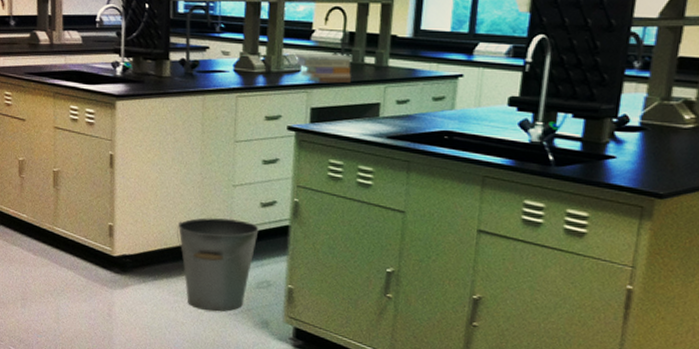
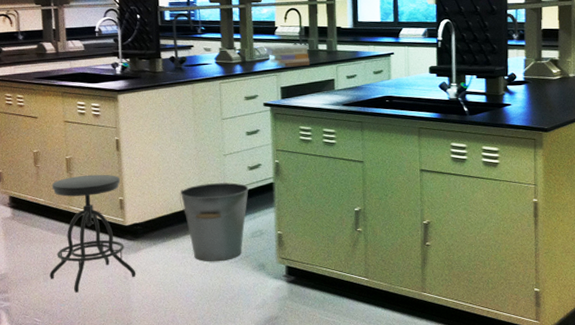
stool: none [28,192,121,325] -> present [49,174,136,293]

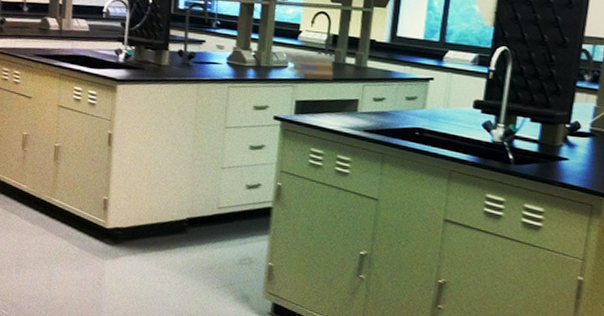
stool: present [49,174,136,293] -> none [22,166,111,291]
bucket: present [180,182,249,262] -> none [167,196,244,285]

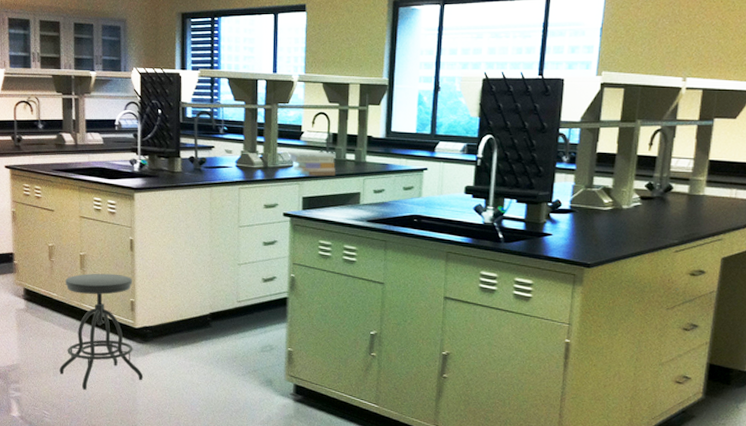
stool: none [22,166,111,291] -> present [59,273,144,390]

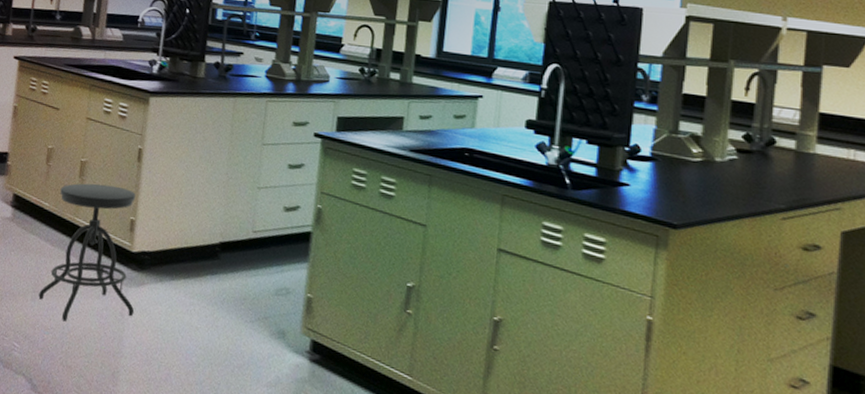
books: present [288,151,336,177] -> none [324,64,378,96]

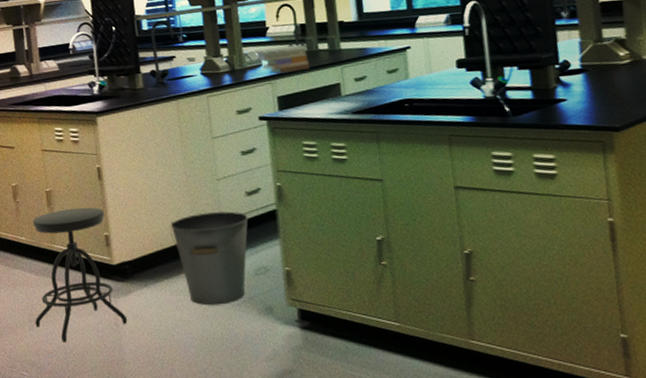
bucket: none [198,218,281,318] -> present [170,211,248,305]
books: none [324,64,378,96] -> present [254,44,311,74]

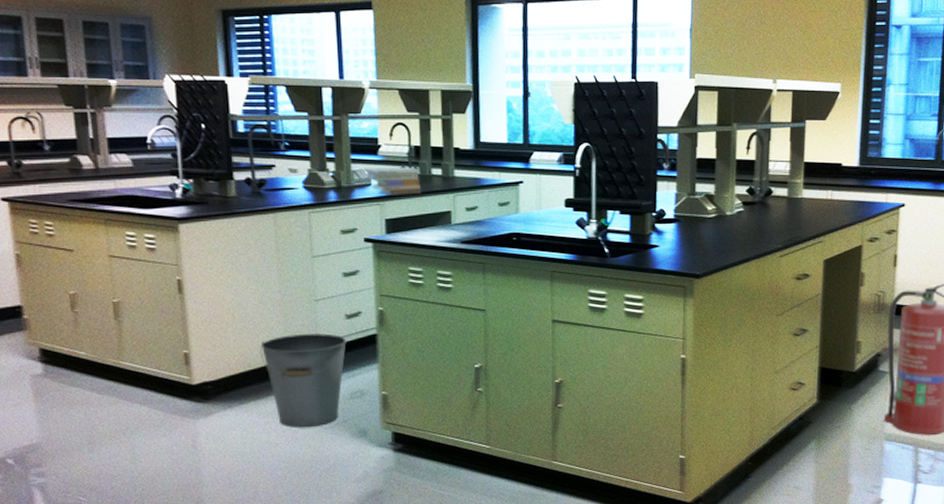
stool: present [33,207,128,343] -> none [95,322,208,466]

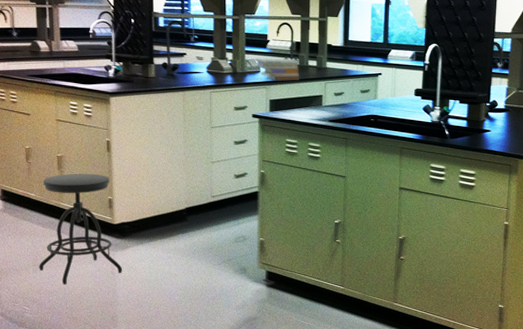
stool: none [95,322,208,466] -> present [39,173,123,285]
bucket: present [260,333,347,428] -> none [167,189,234,263]

